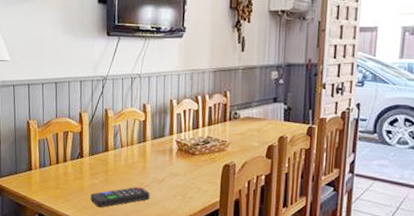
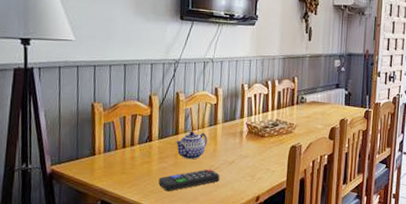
teapot: none [106,148,137,177] -> present [176,131,208,160]

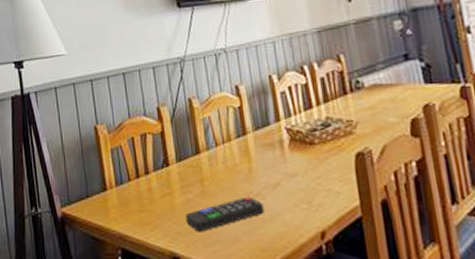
teapot: present [176,131,208,160] -> none [198,147,239,186]

